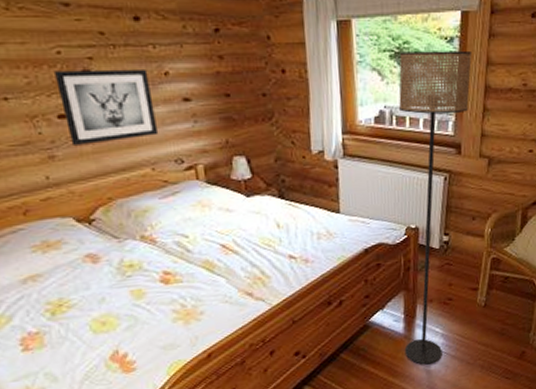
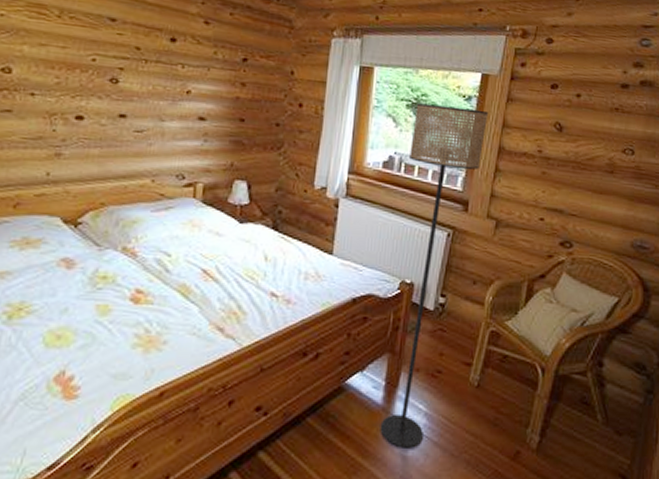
wall art: present [54,68,159,147] -> none [80,75,171,149]

